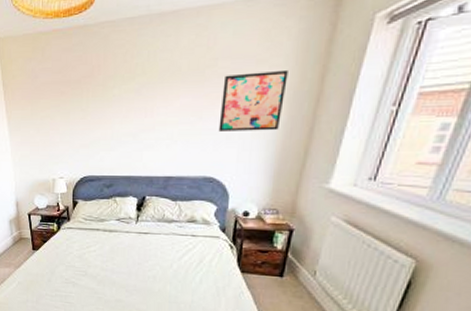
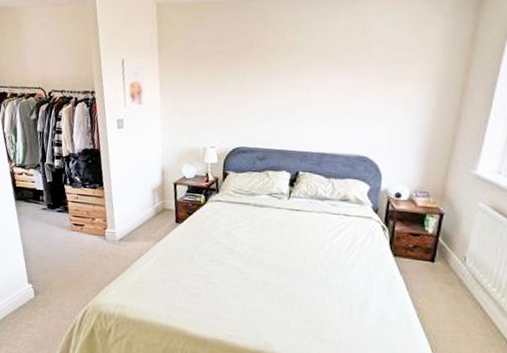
wall art: present [218,69,288,131] -> none [372,59,437,115]

